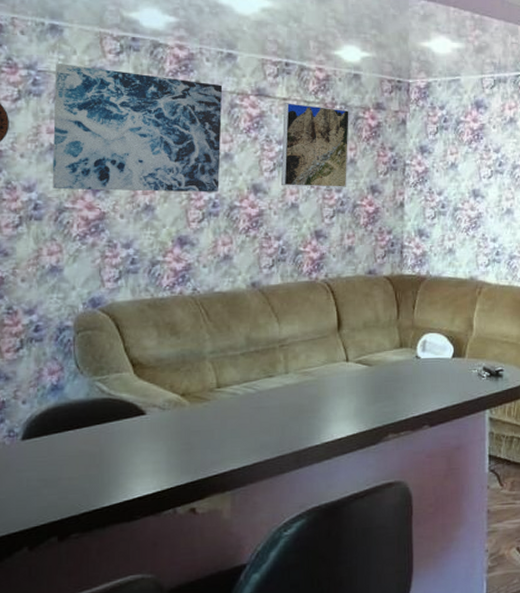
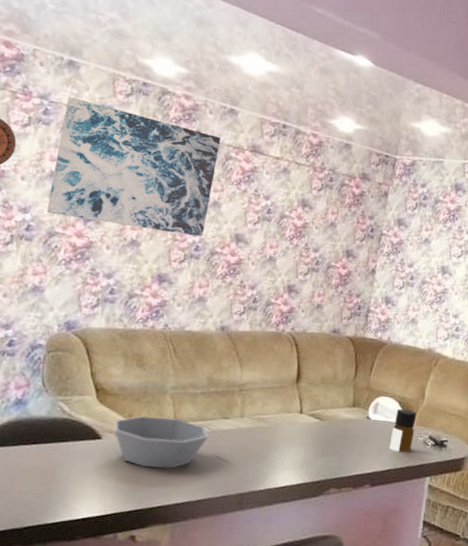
bowl: none [156,383,256,438] -> present [114,416,209,469]
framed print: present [281,103,349,187] -> none [263,162,336,248]
bottle: none [444,343,468,388] -> present [389,409,416,453]

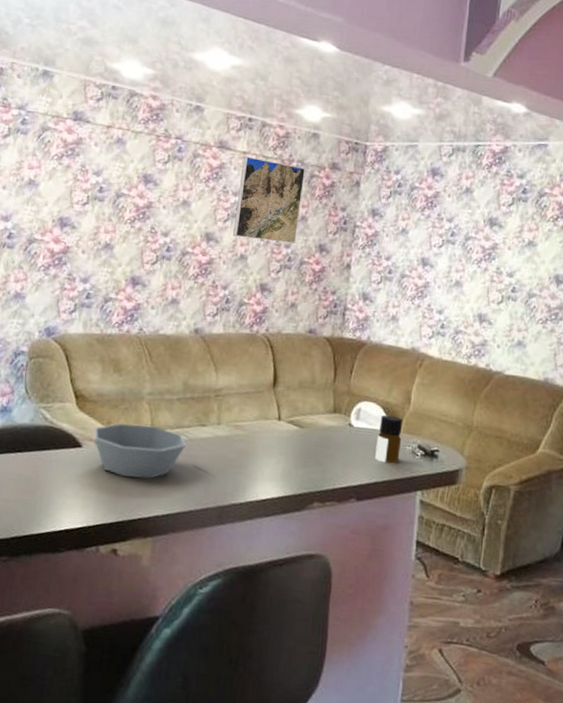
wall art: present [46,97,221,237] -> none [26,106,189,237]
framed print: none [263,162,336,248] -> present [233,156,305,243]

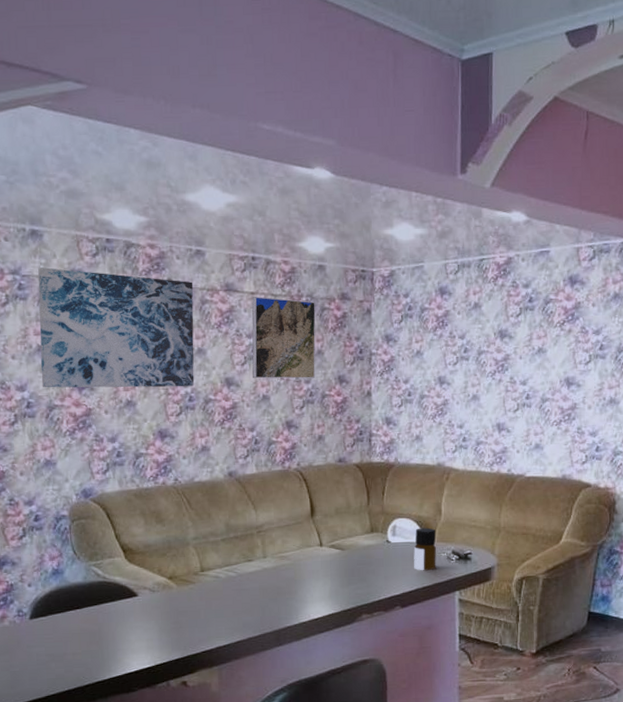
wall art: none [26,106,189,237] -> present [38,267,195,388]
bowl: present [93,423,187,479] -> none [146,567,237,617]

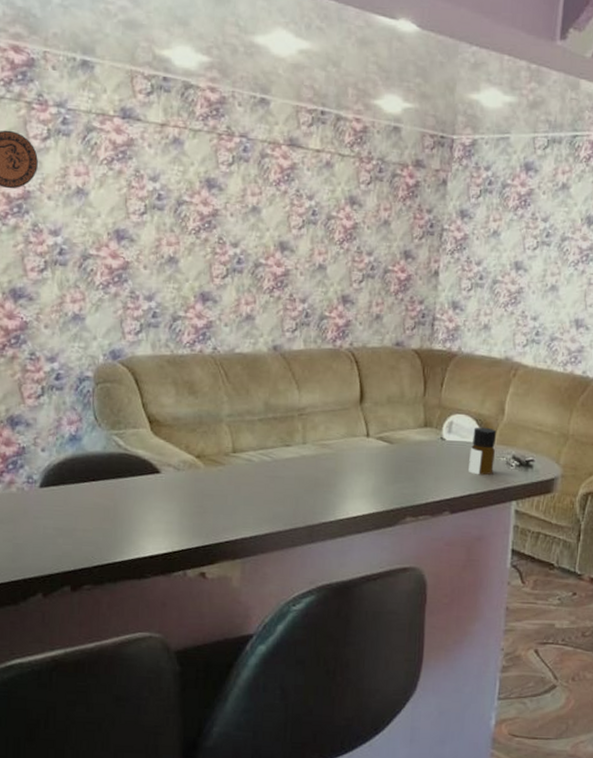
wall art: present [38,267,195,388] -> none [77,102,254,248]
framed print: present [252,297,316,379] -> none [310,155,386,250]

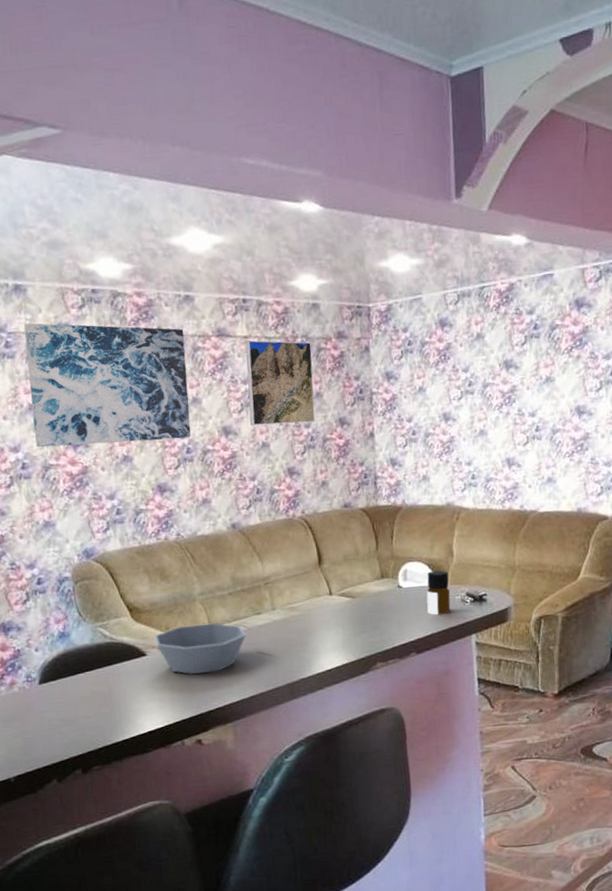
wall art: none [77,102,254,248] -> present [24,323,191,448]
bowl: none [172,447,271,502] -> present [154,623,247,675]
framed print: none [310,155,386,250] -> present [245,340,315,426]

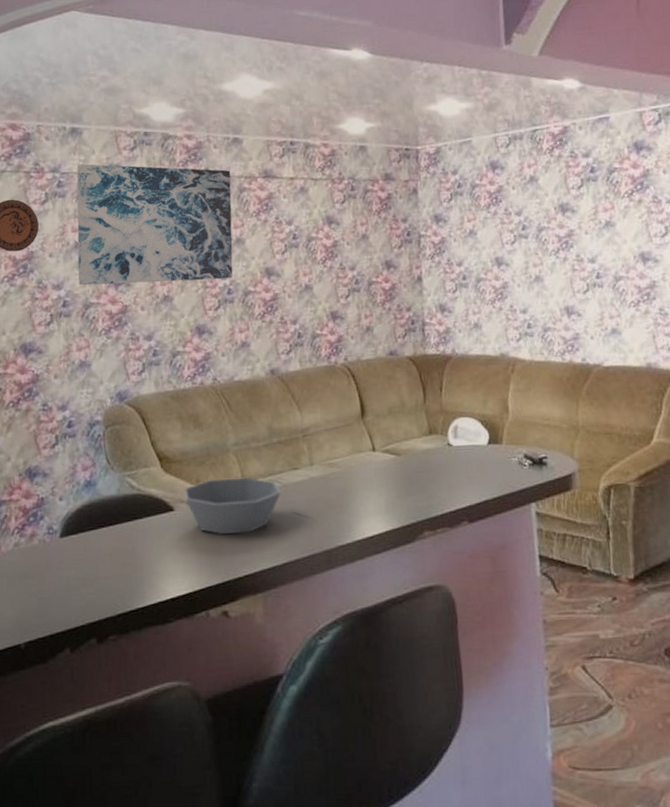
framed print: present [245,340,315,426] -> none [291,181,361,268]
bottle: present [426,570,451,615] -> none [479,428,507,479]

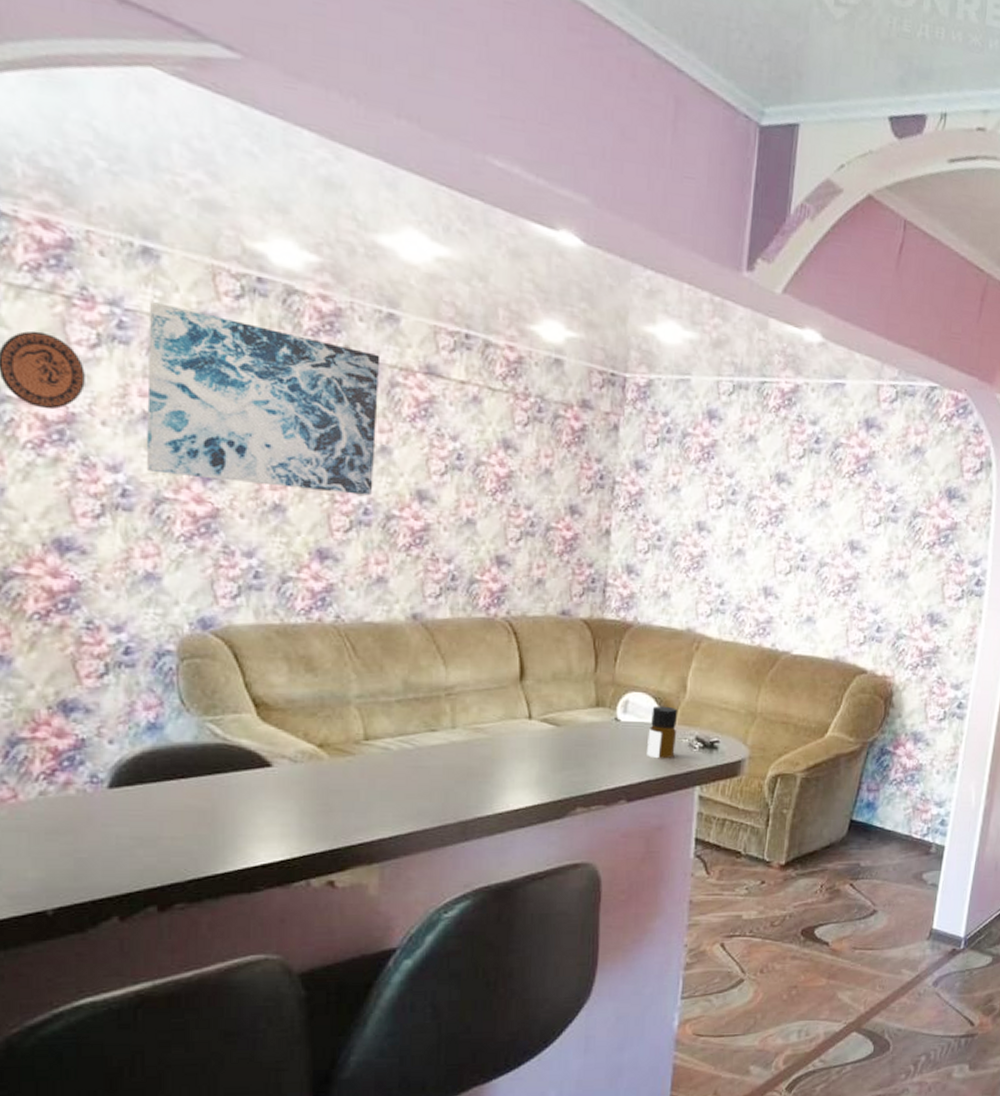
bowl: present [183,477,282,535] -> none [286,734,414,798]
bottle: none [479,428,507,479] -> present [647,706,677,759]

